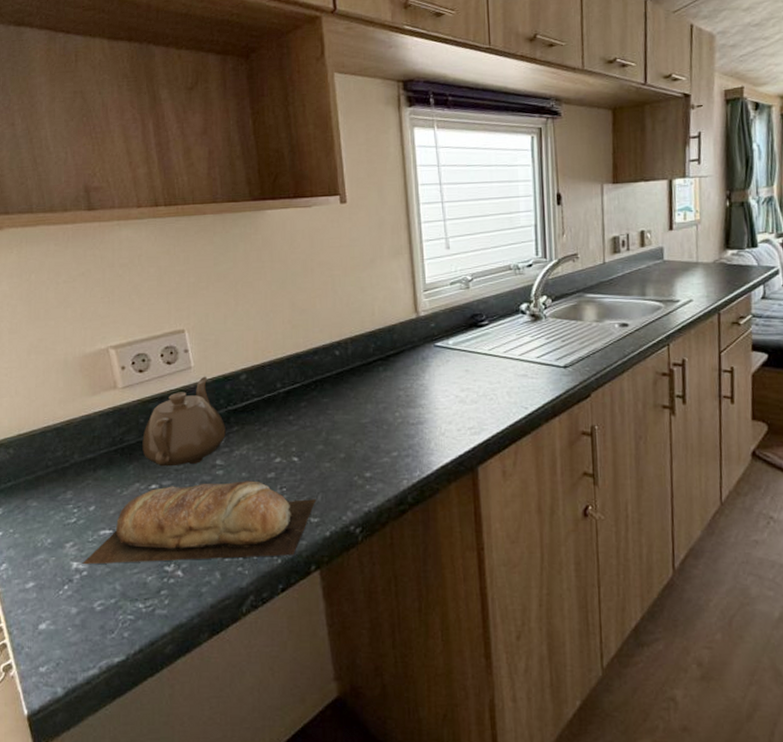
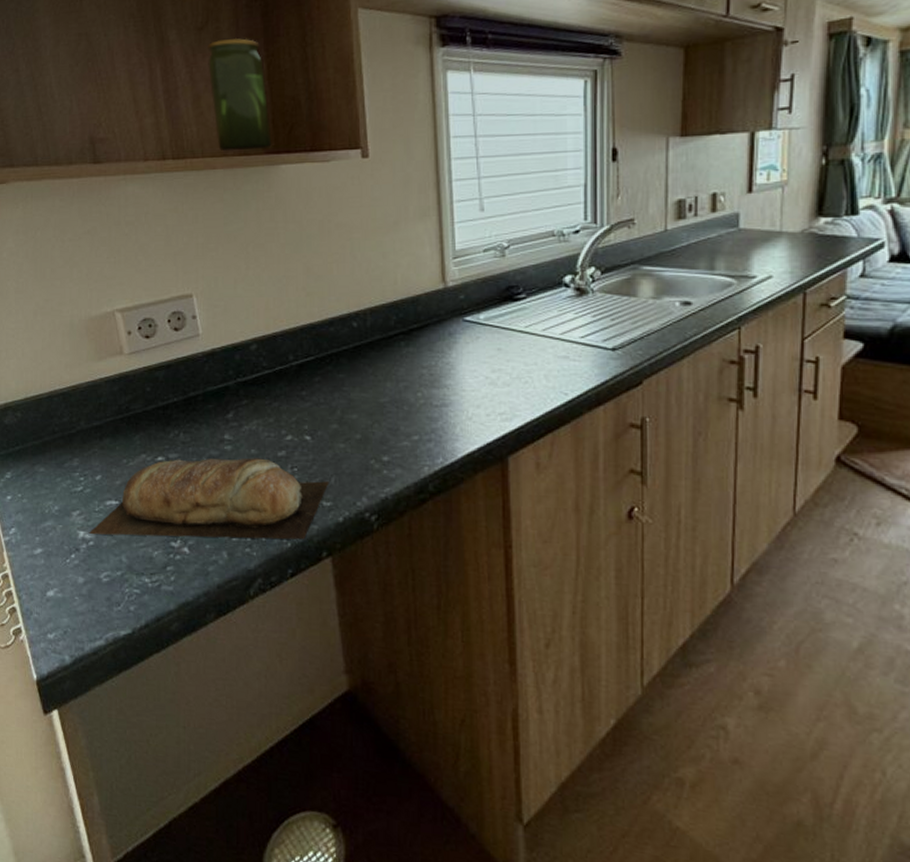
teapot: present [142,376,227,467] -> none [149,345,236,439]
jar: none [197,98,258,199] -> present [208,38,272,152]

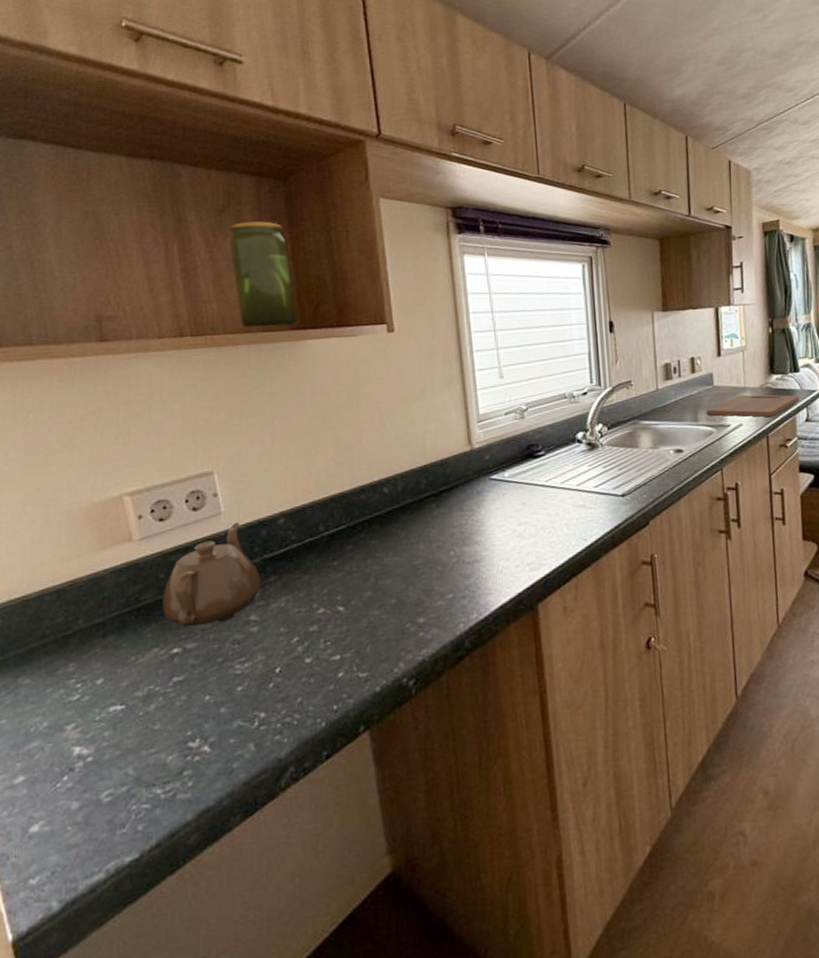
bread loaf: present [88,458,329,540] -> none [86,636,365,749]
teapot: none [149,345,236,439] -> present [162,522,263,627]
cutting board: none [726,240,856,268] -> present [706,394,800,417]

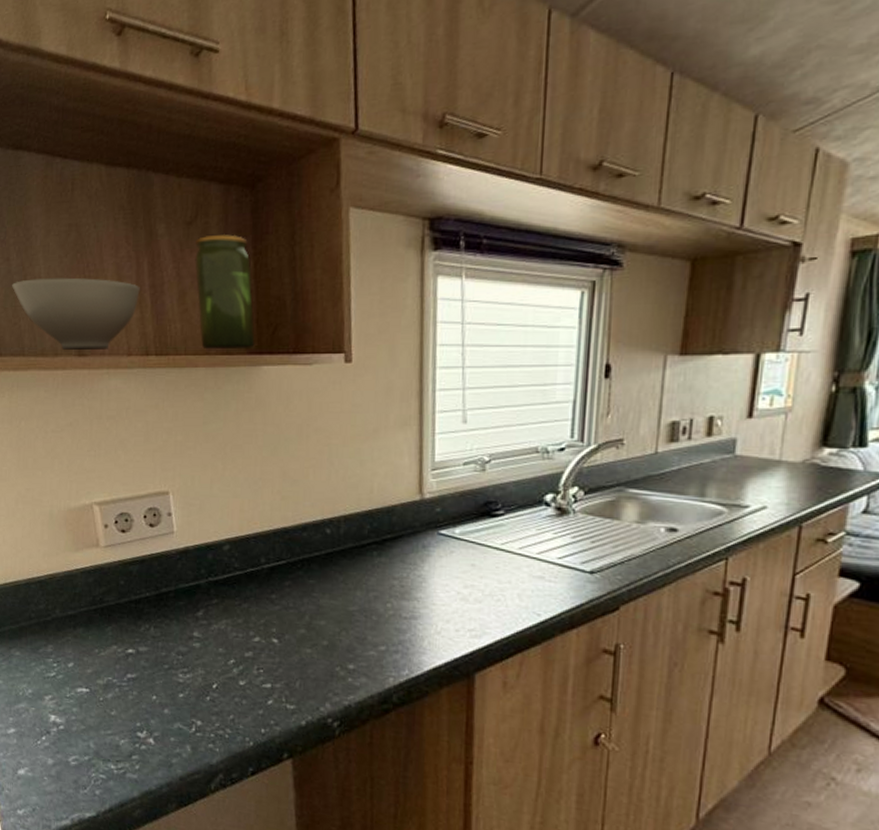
bowl: none [14,263,170,337] -> present [11,277,140,351]
teapot: present [162,522,263,627] -> none [121,543,206,634]
cutting board: present [706,394,800,417] -> none [718,470,861,501]

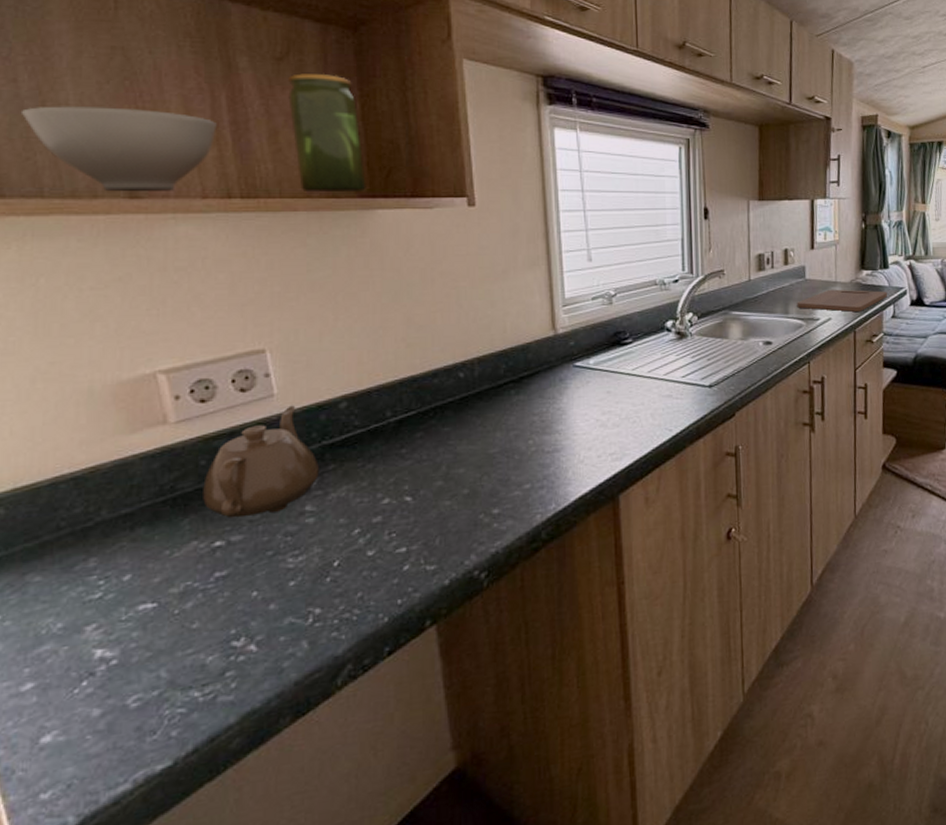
teapot: none [121,543,206,634] -> present [203,405,320,519]
cutting board: none [718,470,861,501] -> present [797,289,888,312]

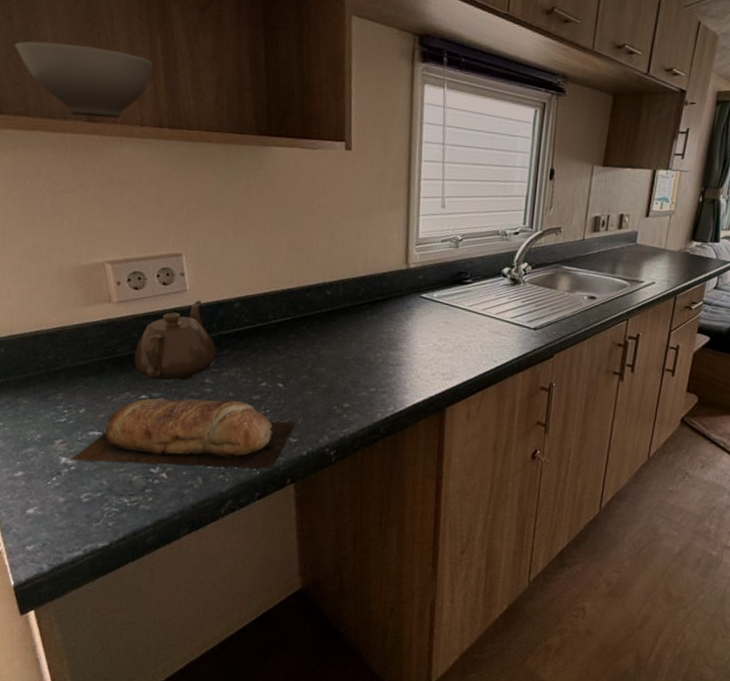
bread loaf: none [109,527,433,652] -> present [70,398,297,469]
jar: present [288,73,366,193] -> none [208,22,265,130]
cutting board: present [797,289,888,312] -> none [624,255,714,279]

